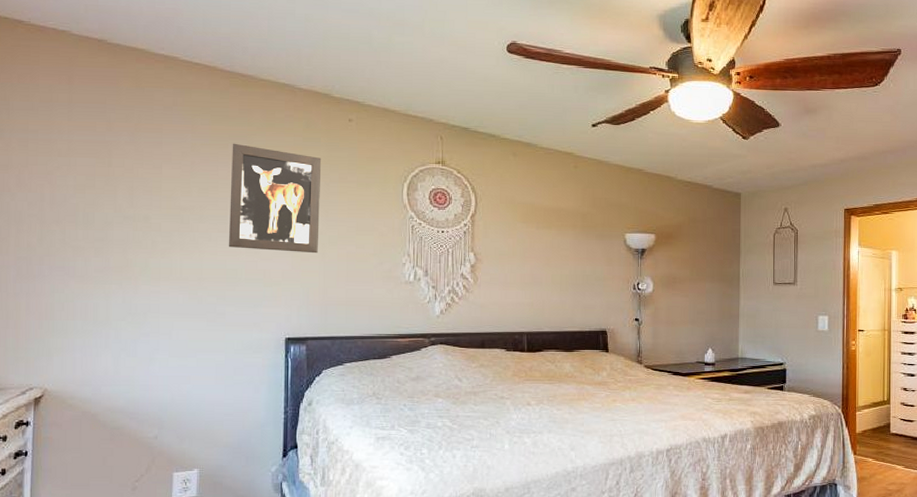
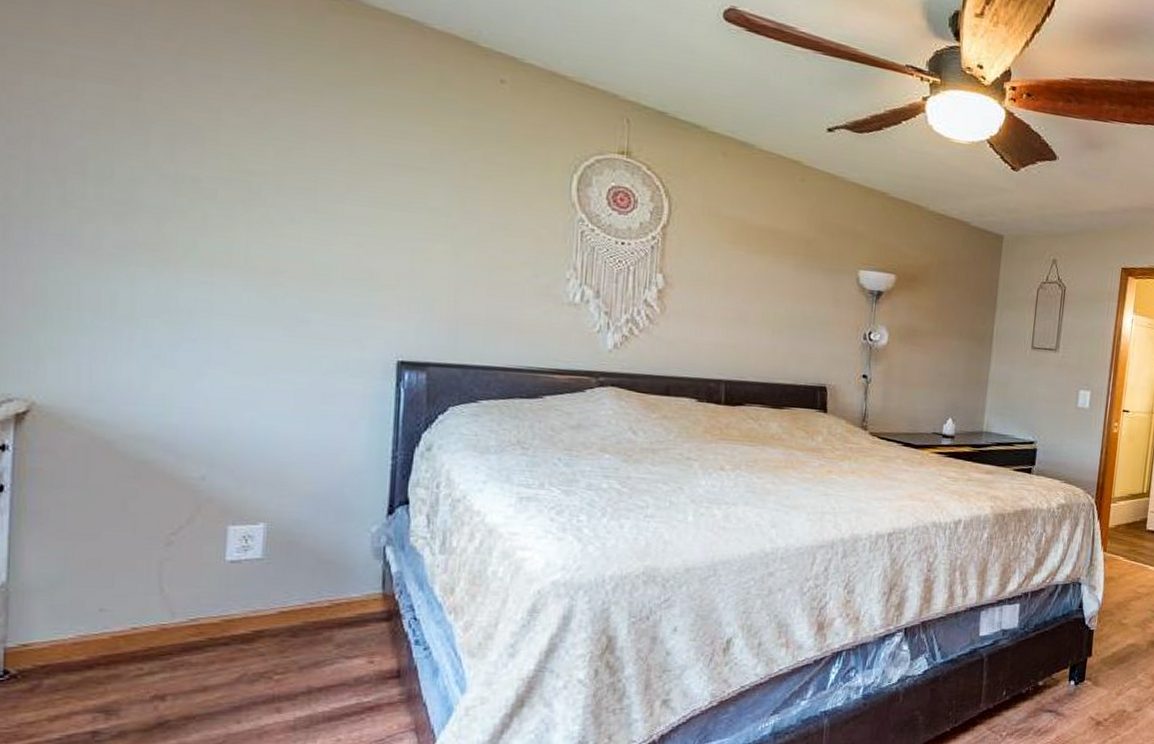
wall art: present [229,143,322,254] -> none [319,91,459,254]

